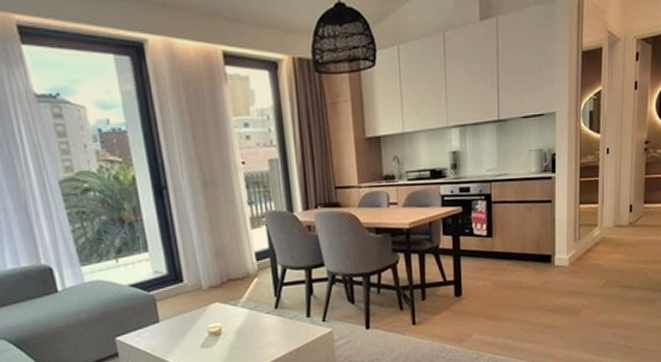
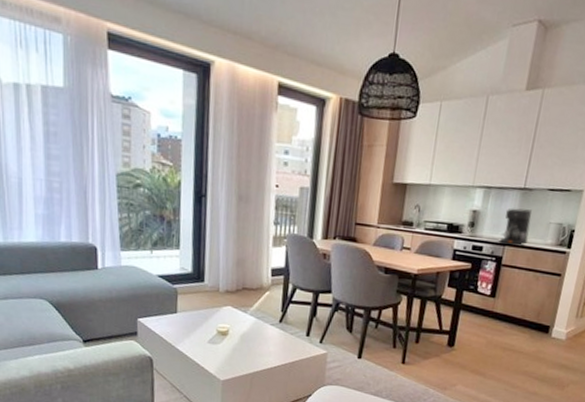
coffee maker: none [485,141,513,181] -> present [500,208,532,246]

